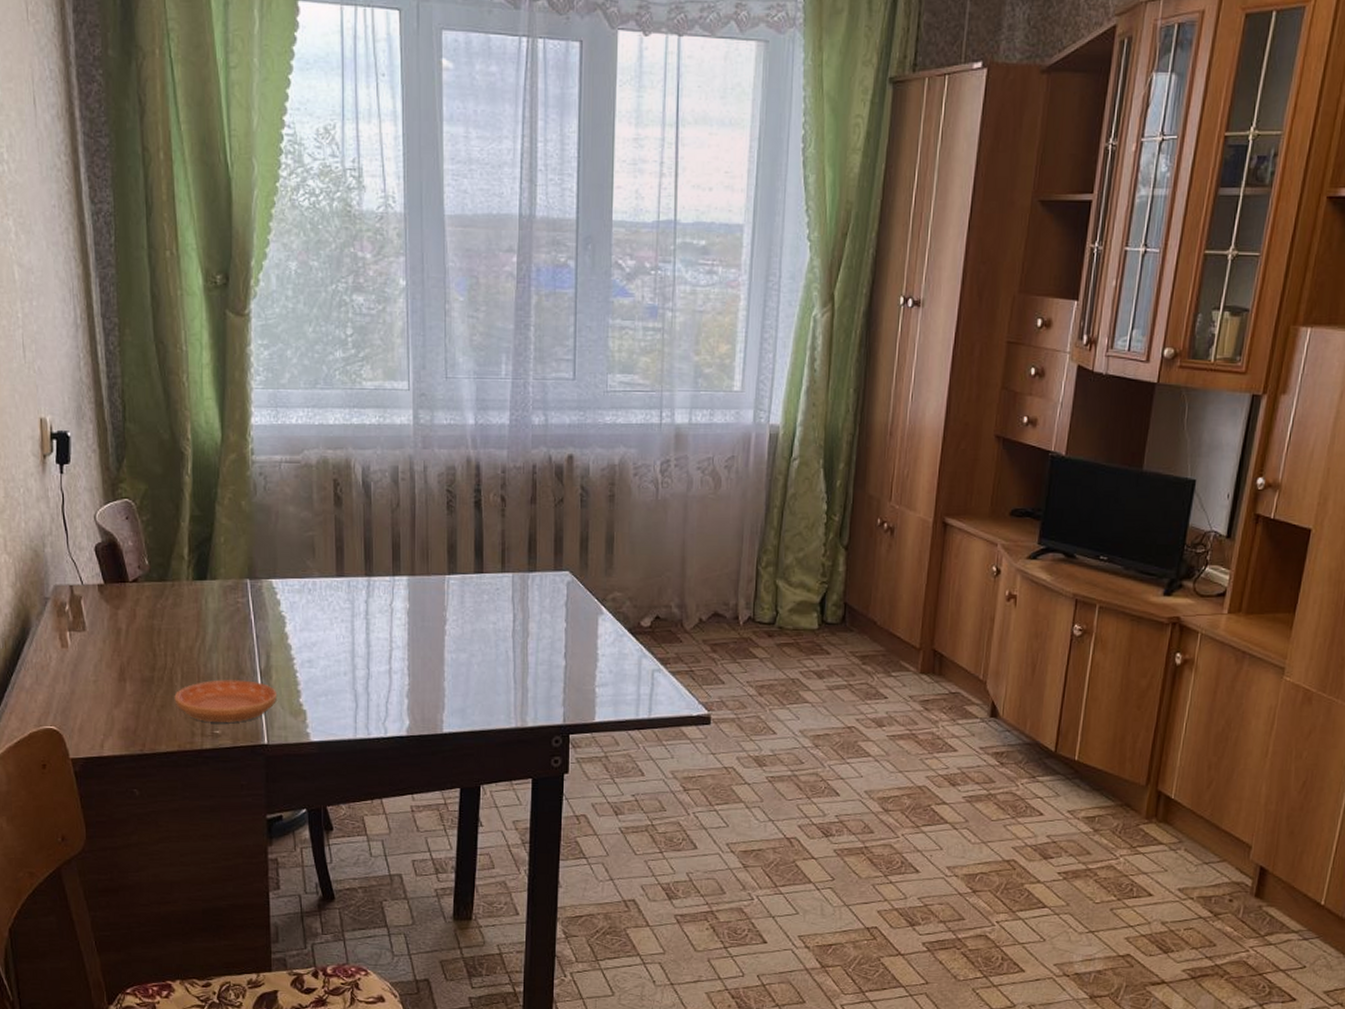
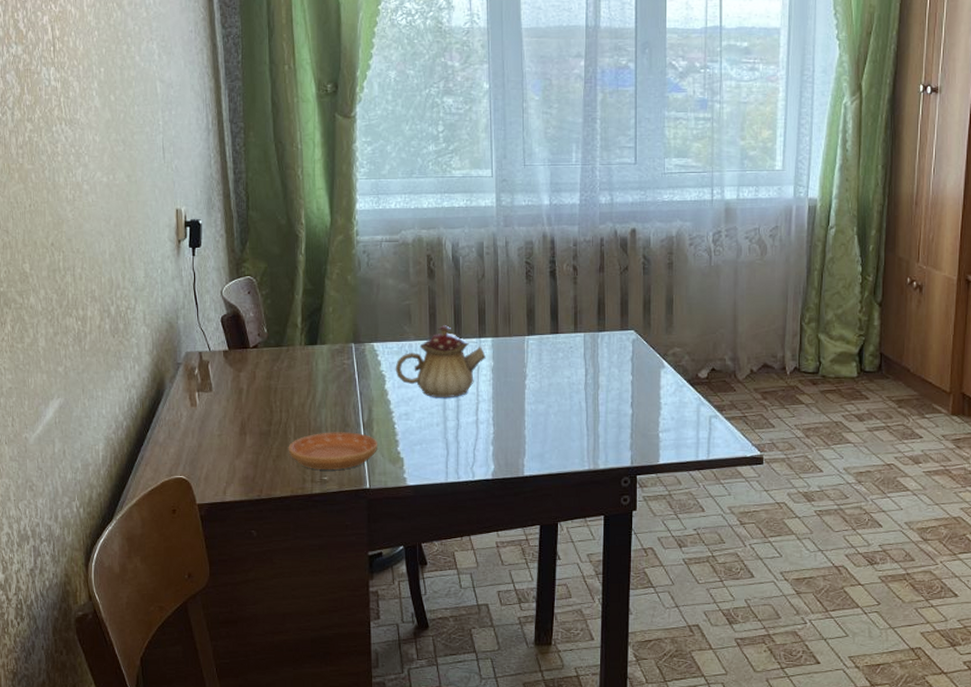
teapot: none [296,561,400,644] -> present [395,325,486,398]

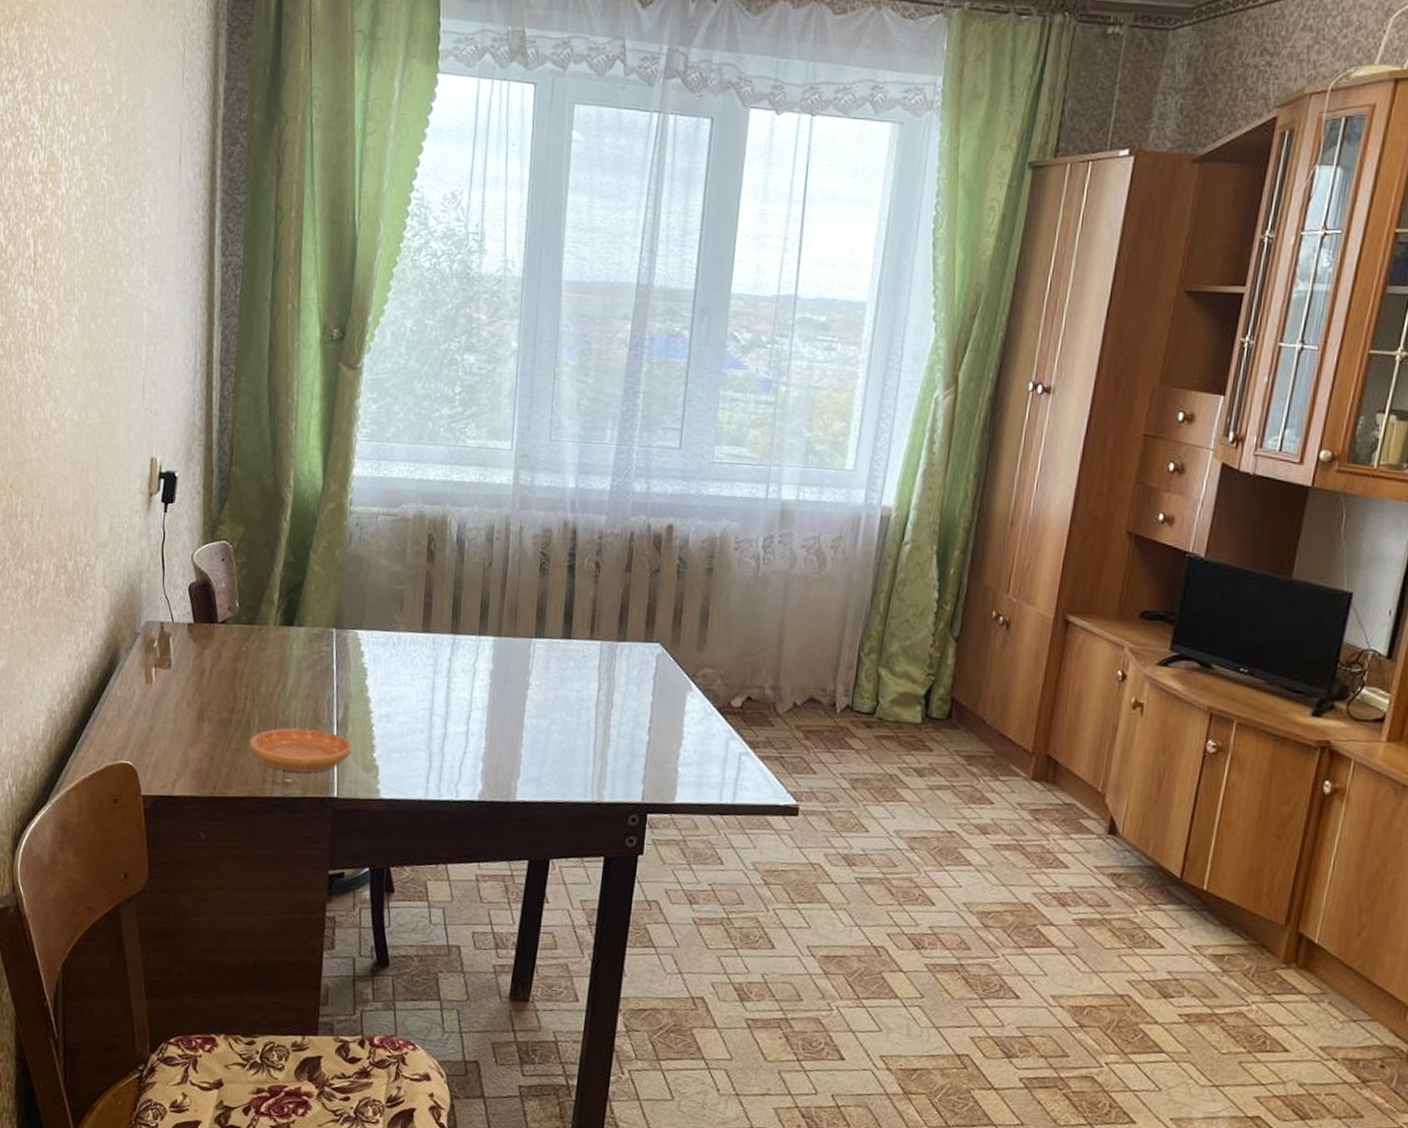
teapot: present [395,325,486,398] -> none [379,617,485,702]

